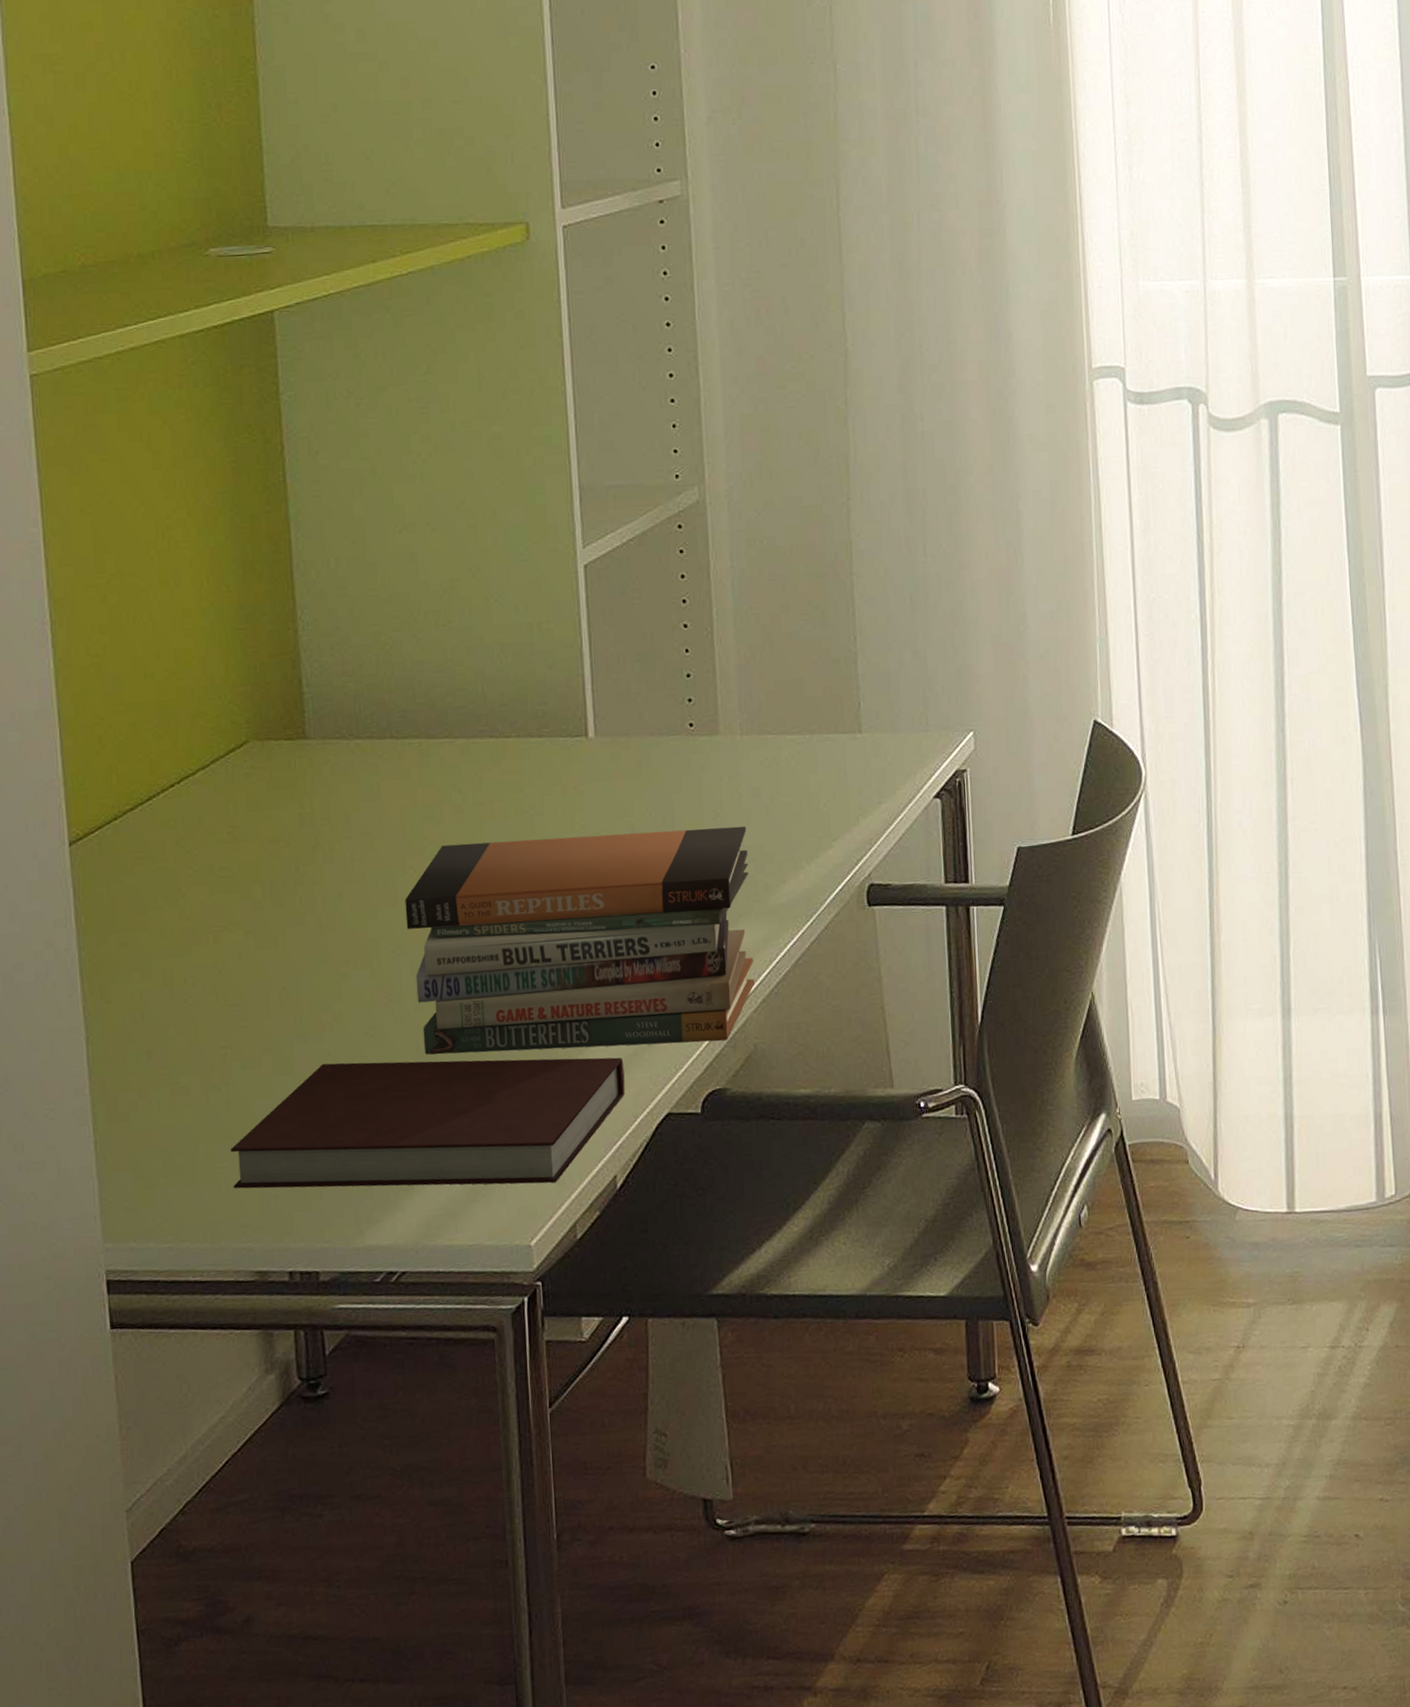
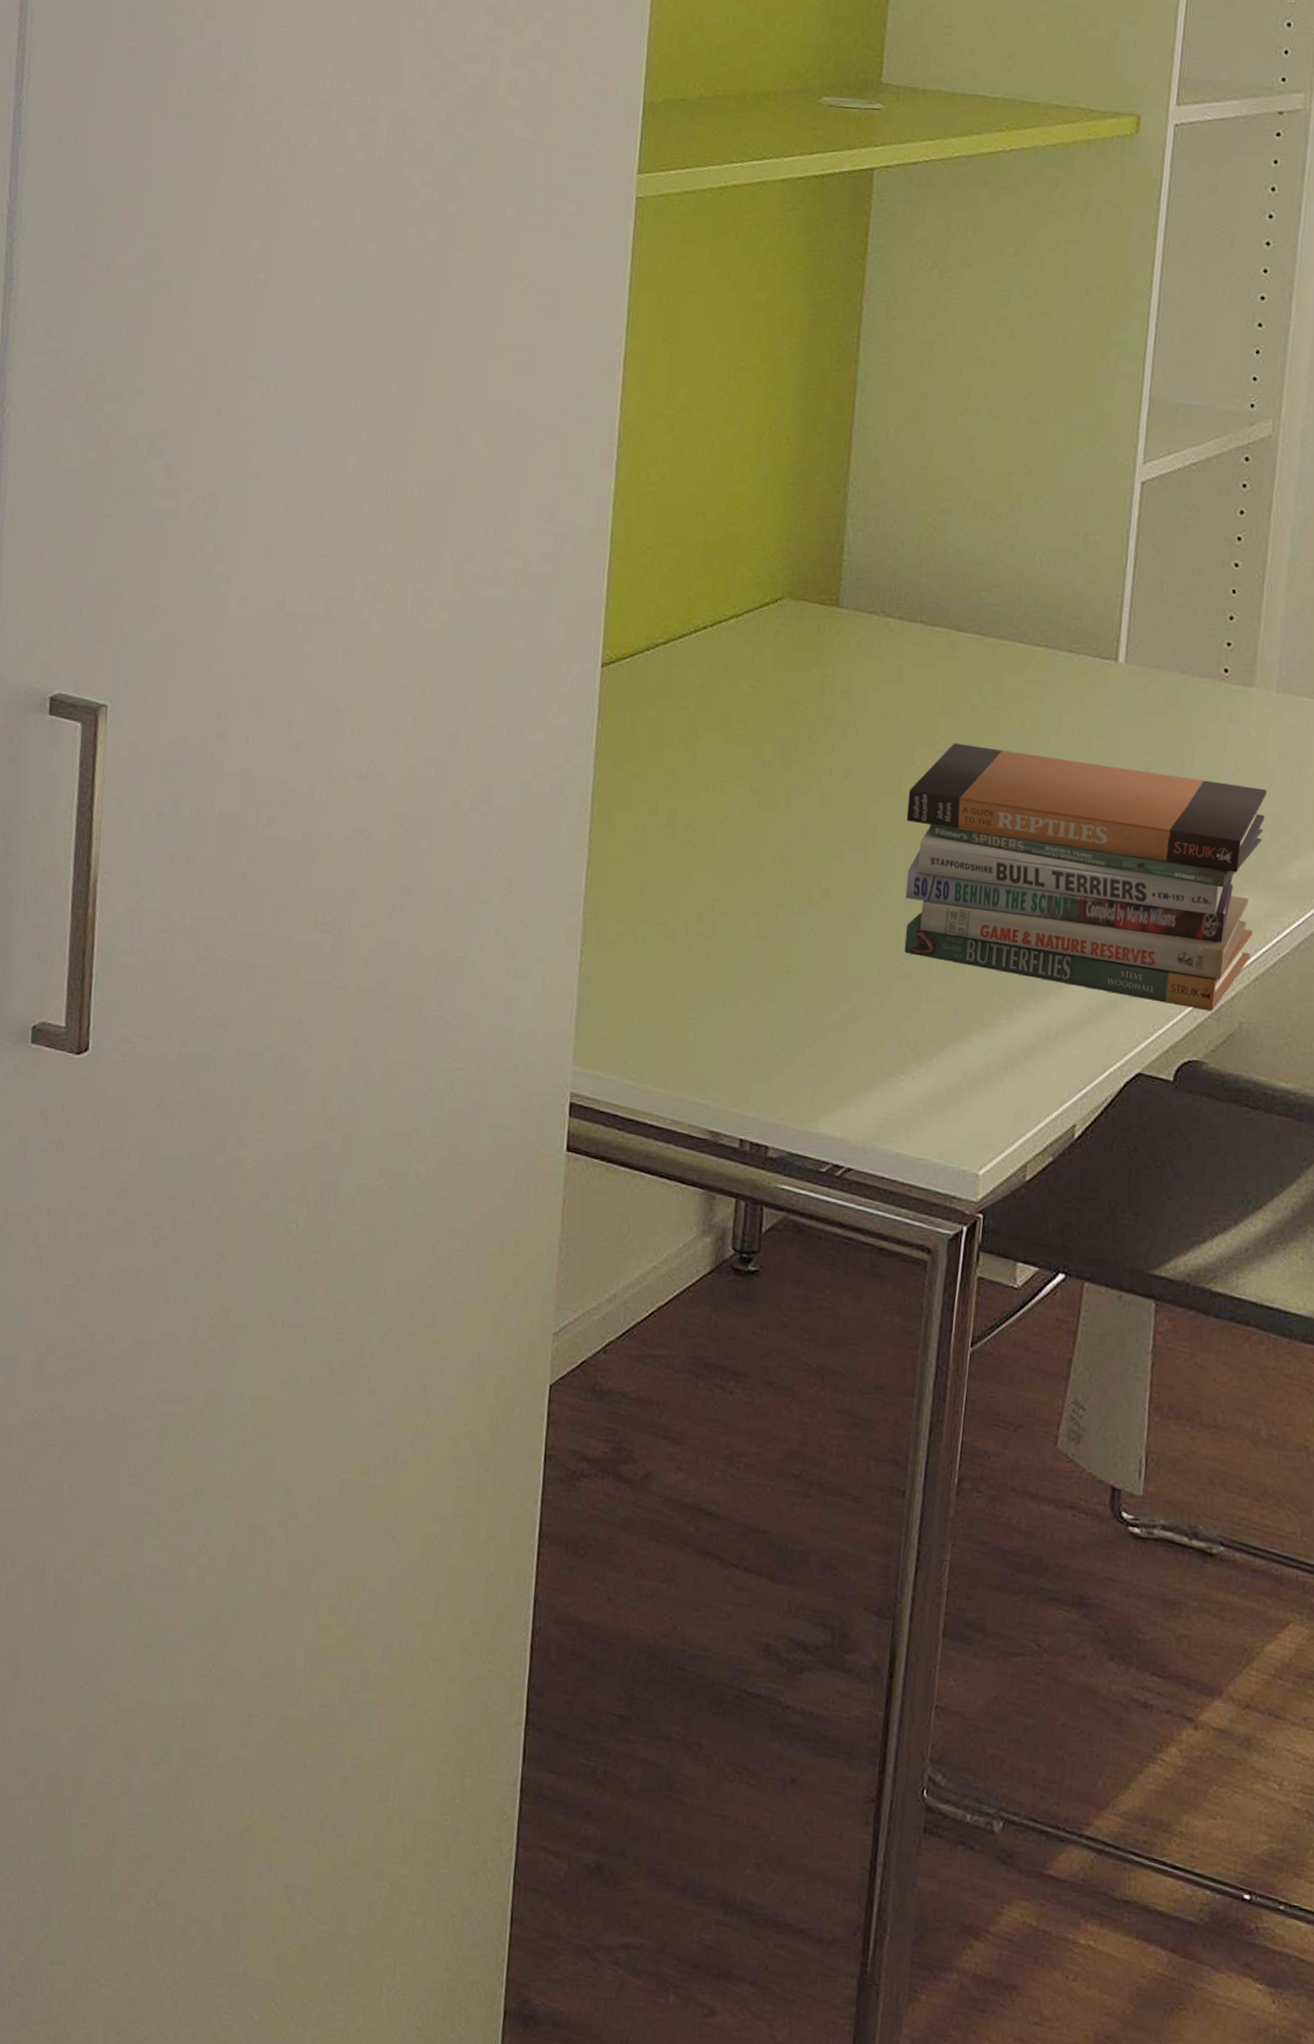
notebook: present [230,1057,625,1189] -> none [701,938,1101,1117]

